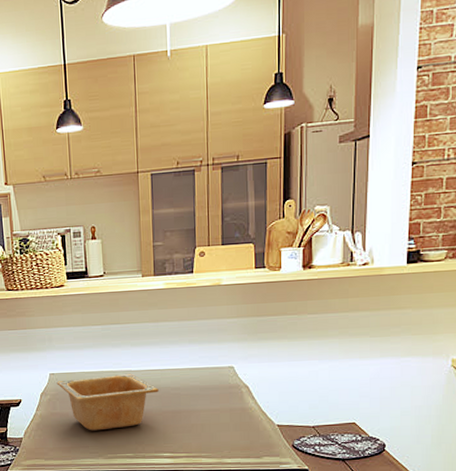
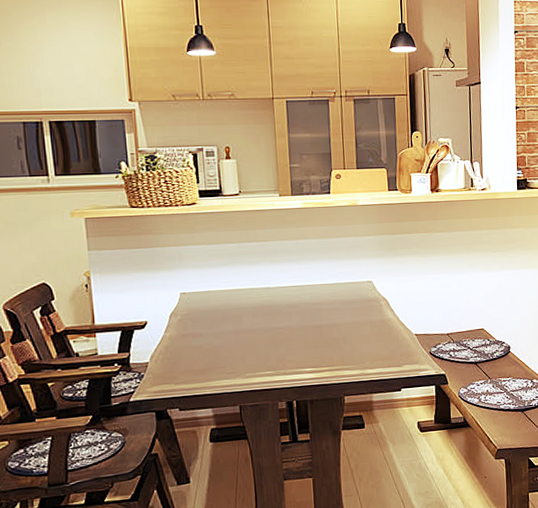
serving bowl: present [56,373,159,431] -> none [188,290,299,351]

